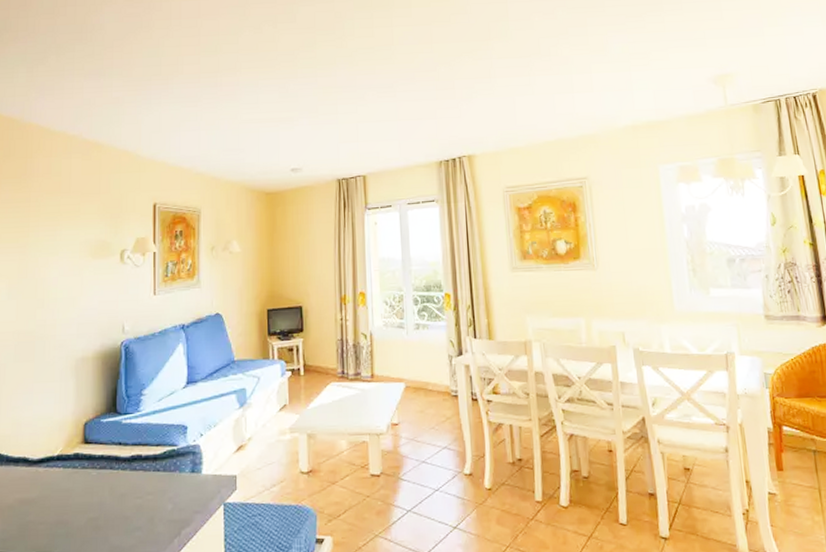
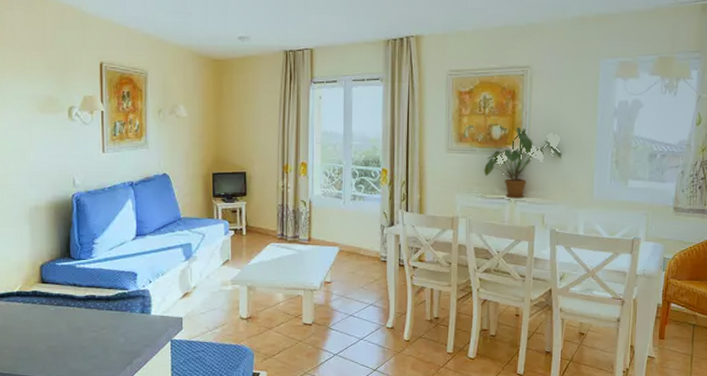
house plant: none [553,240,634,317] -> present [484,127,562,199]

